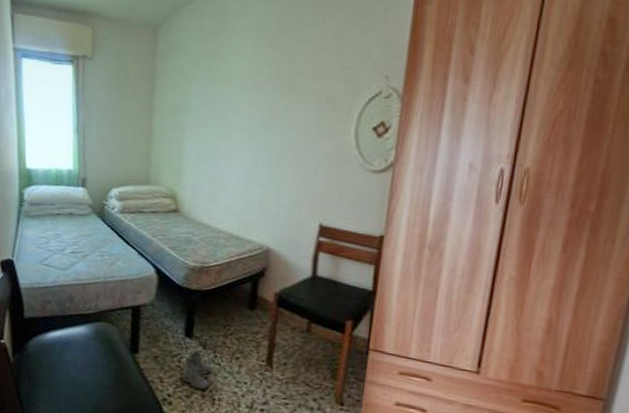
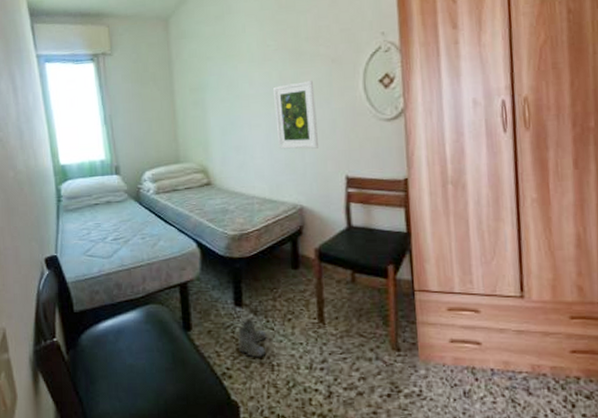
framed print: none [254,117,302,191] -> present [273,81,318,149]

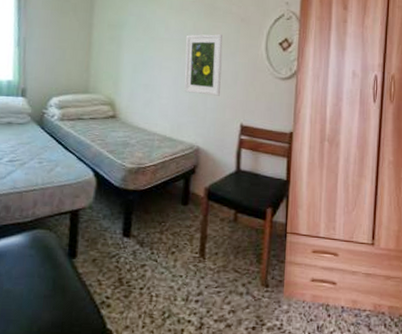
boots: present [237,319,267,359] -> none [120,250,150,289]

